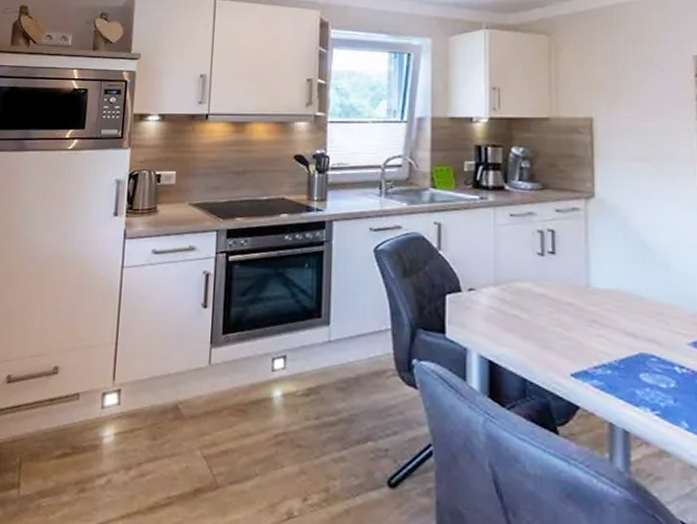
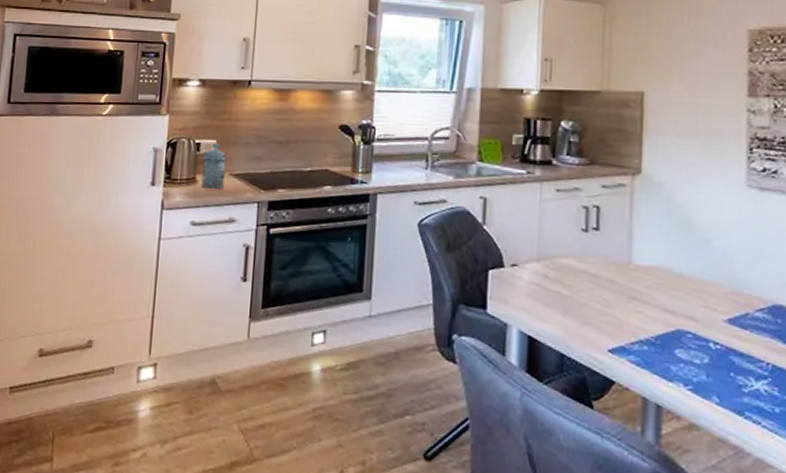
canister: none [162,174,187,220] -> present [201,143,227,191]

